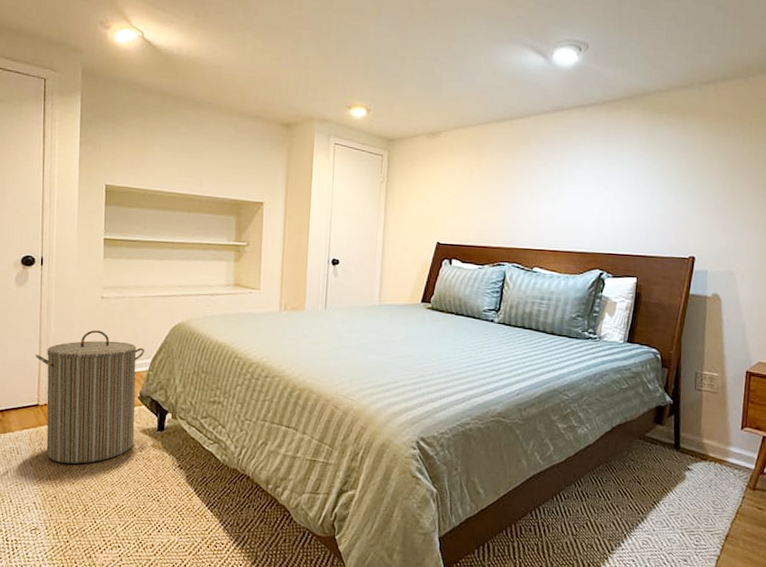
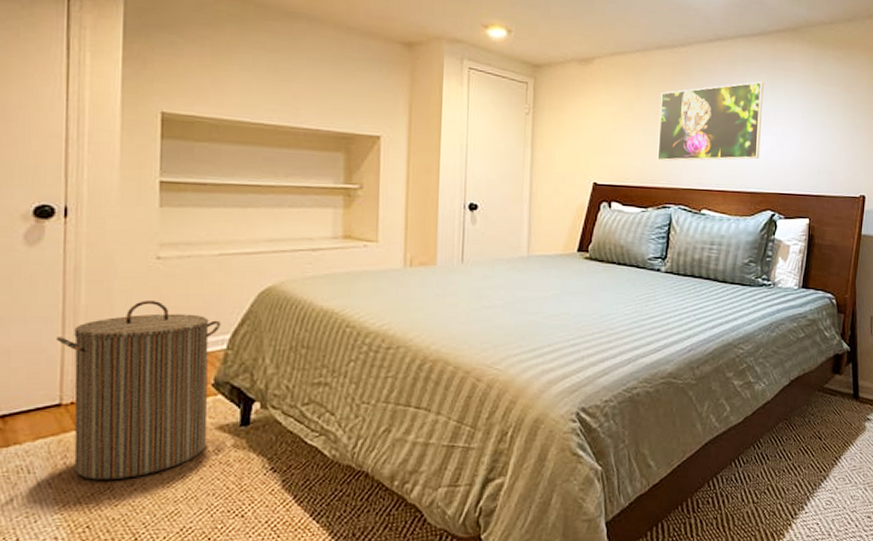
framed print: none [494,149,597,224] -> present [657,81,764,161]

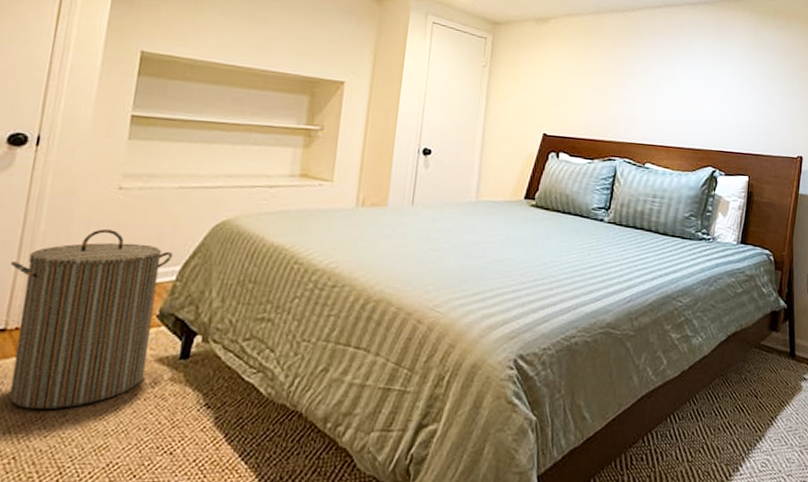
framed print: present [657,81,764,161] -> none [605,45,708,118]

